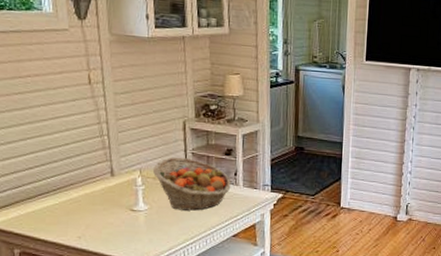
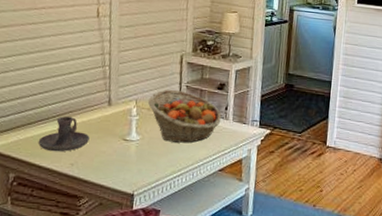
candle holder: none [40,189,95,226] -> present [37,116,90,152]

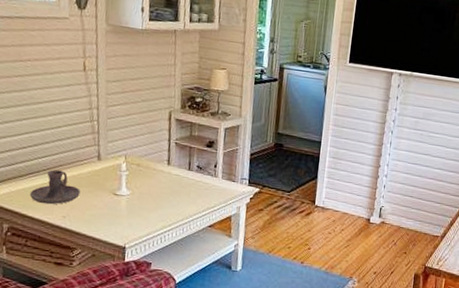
fruit basket: present [148,89,222,143] -> none [137,146,211,199]

